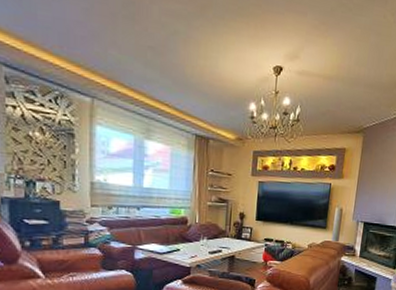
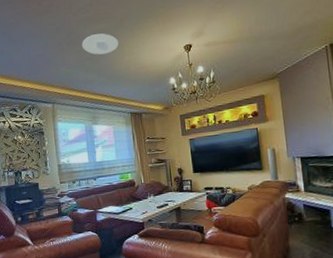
recessed light: none [143,14,194,49] -> present [81,33,119,55]

